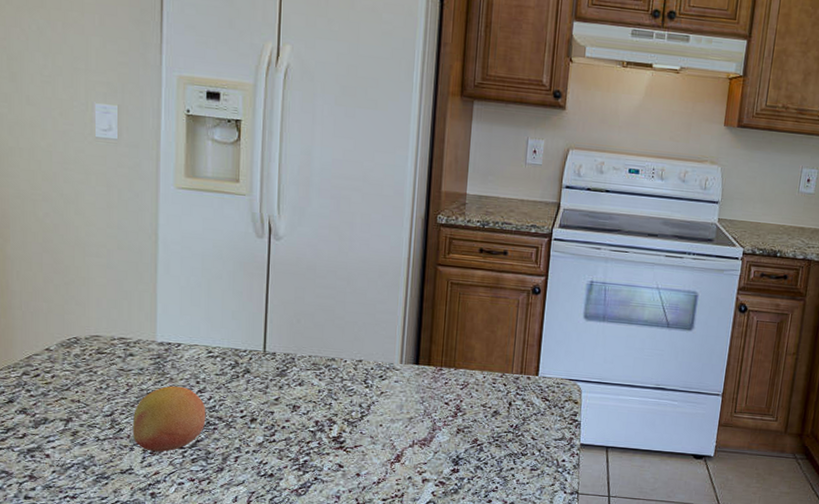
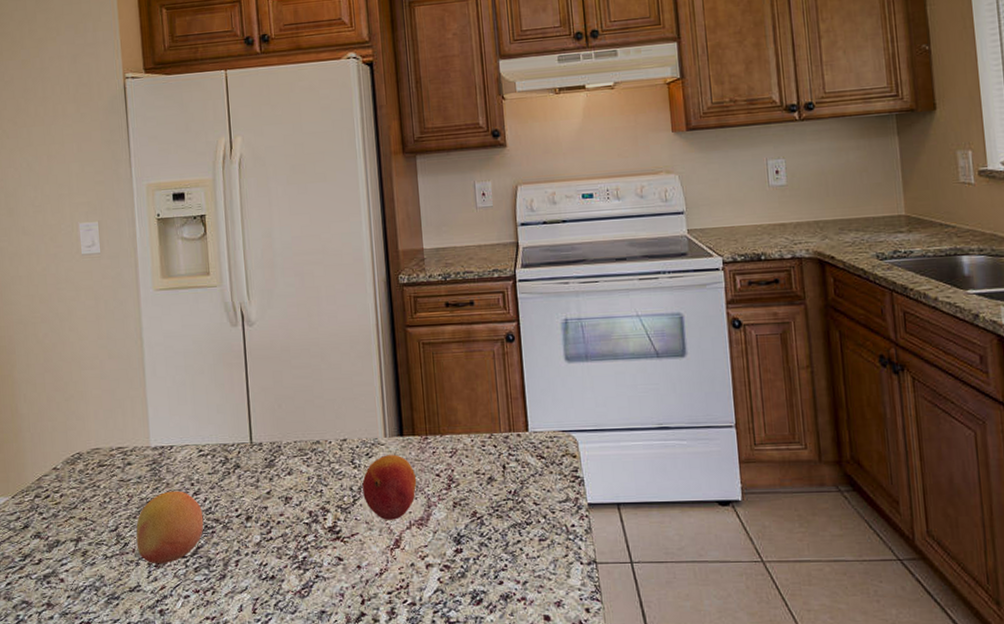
fruit: none [371,379,426,438] -> present [362,454,417,520]

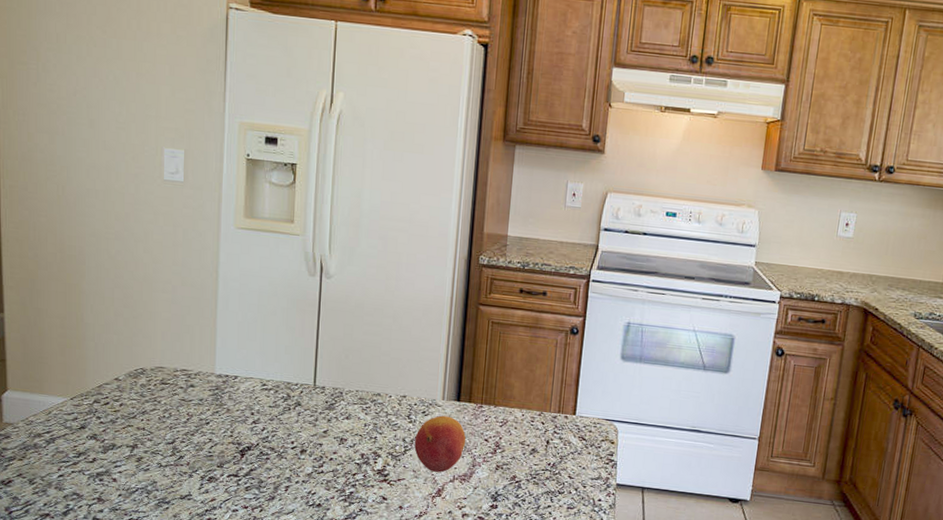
fruit: present [136,491,204,564] -> none [191,416,260,480]

